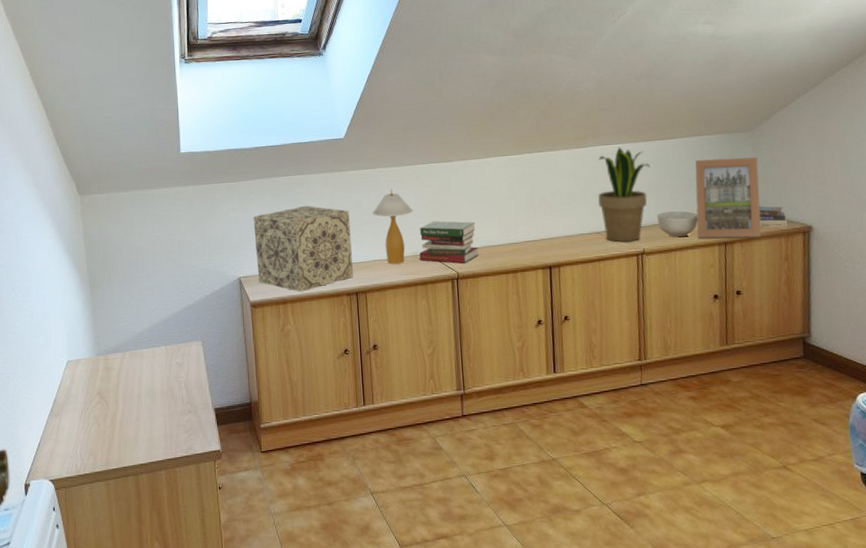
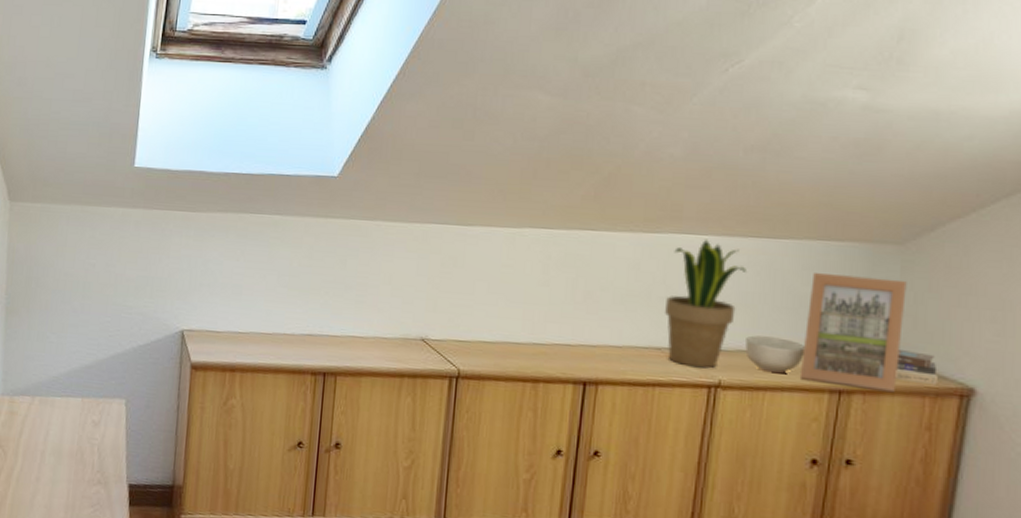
decorative box: present [253,205,353,292] -> none [205,253,330,361]
table lamp: present [372,189,413,265] -> none [358,249,413,346]
books: present [419,220,479,264] -> none [412,298,492,359]

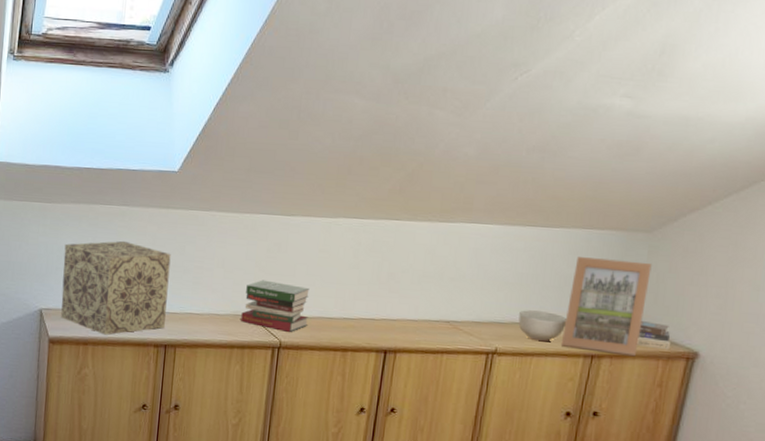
decorative box: none [205,253,330,361] -> present [61,240,171,335]
books: none [412,298,492,359] -> present [241,280,310,332]
potted plant: present [664,239,747,369] -> none [453,227,523,338]

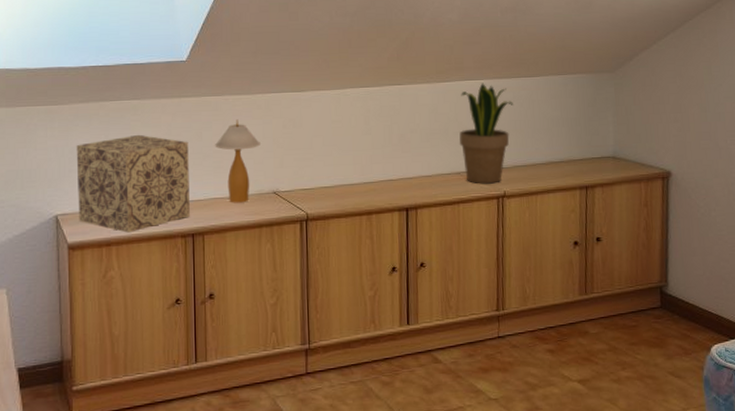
table lamp: none [196,237,242,322] -> present [214,119,260,203]
books: present [241,280,310,332] -> none [266,156,331,204]
potted plant: none [453,227,523,338] -> present [459,83,513,184]
bowl: present [518,310,568,342] -> none [519,152,560,180]
picture frame: present [560,257,652,357] -> none [558,98,622,184]
books: present [637,321,672,350] -> none [619,150,648,173]

